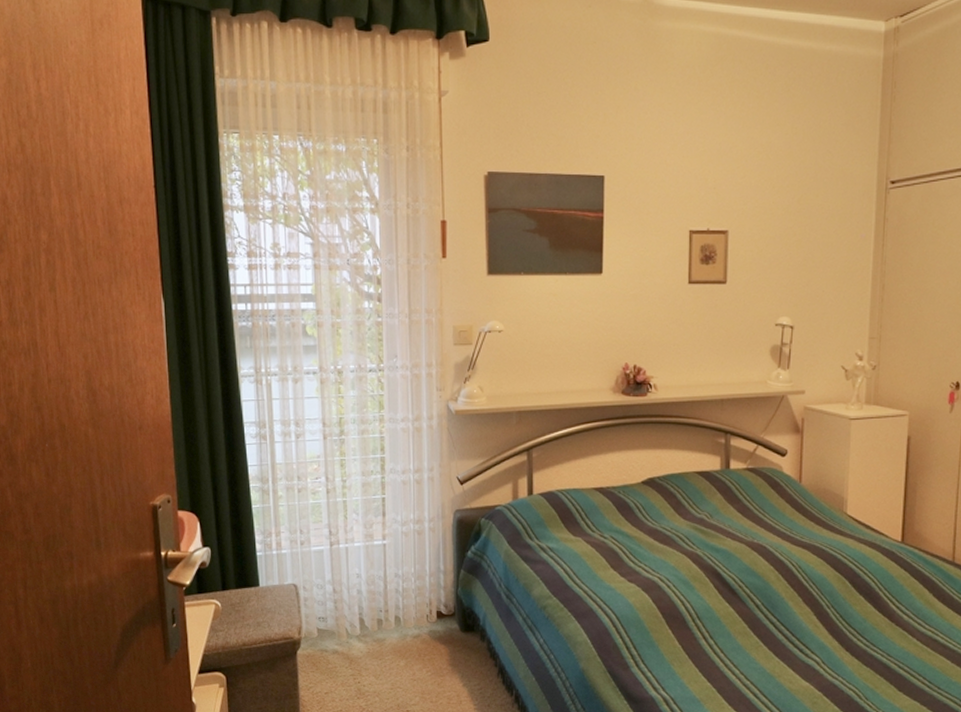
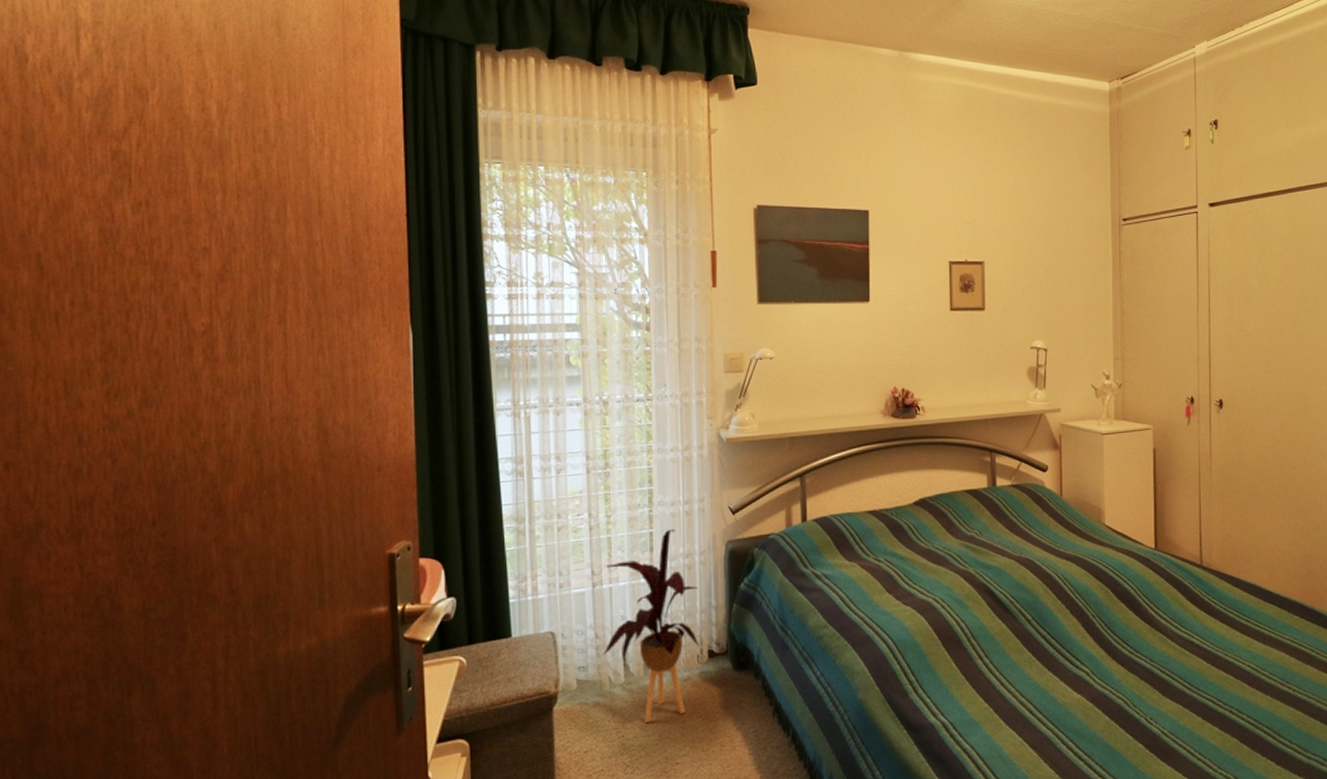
house plant: none [340,495,428,672] -> present [603,528,699,723]

